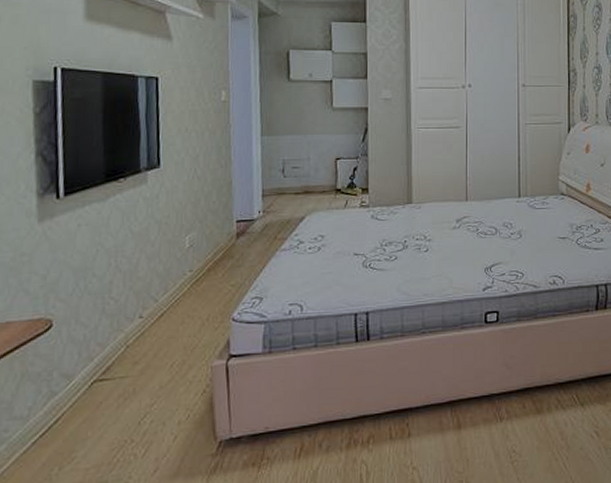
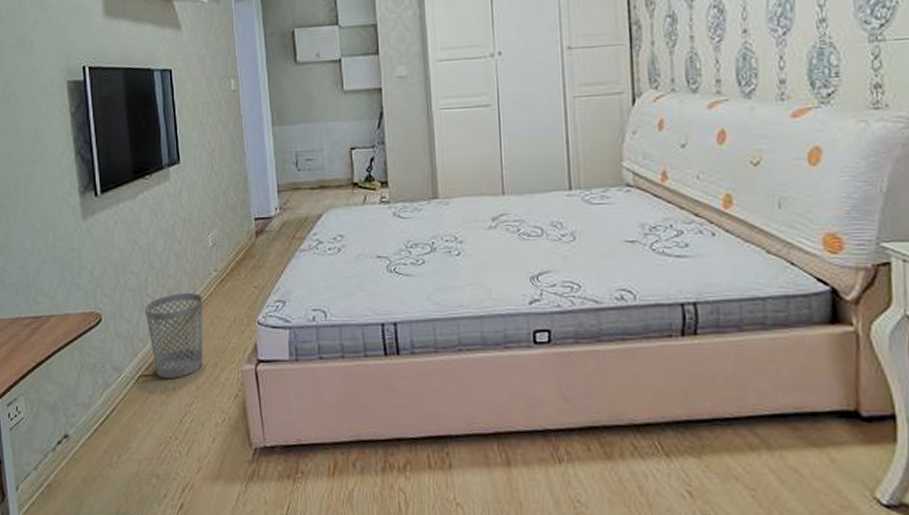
wastebasket: none [105,294,175,381] -> present [144,293,204,378]

